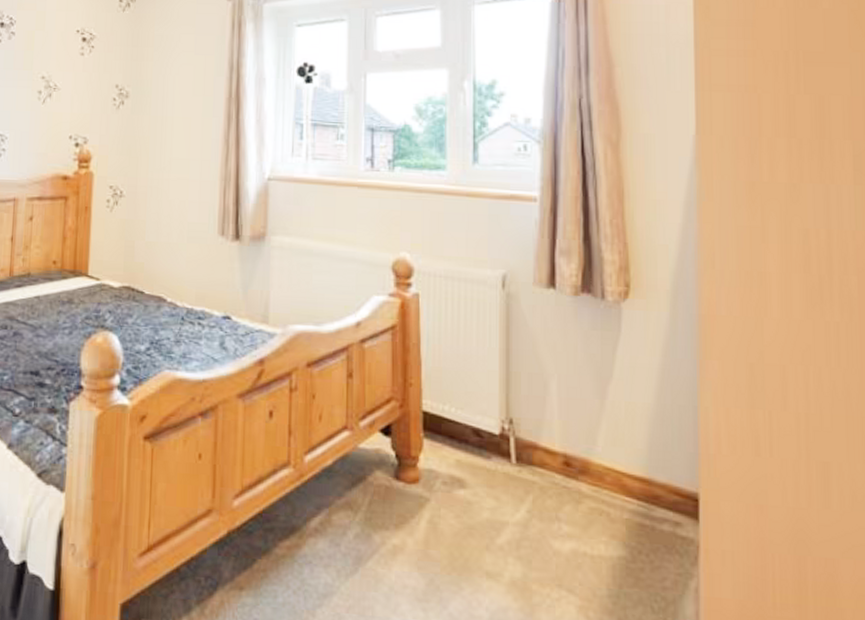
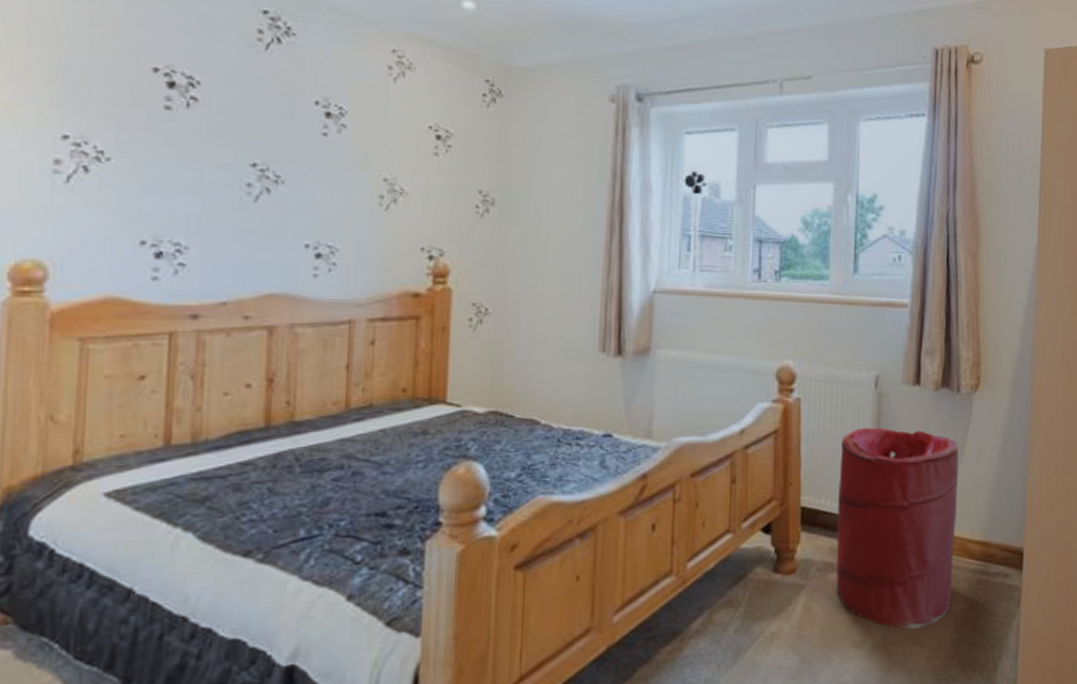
laundry hamper: none [464,330,608,570] -> present [836,427,959,629]

